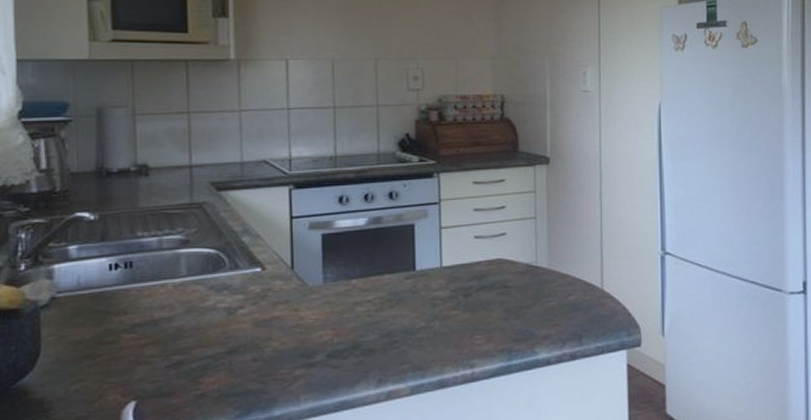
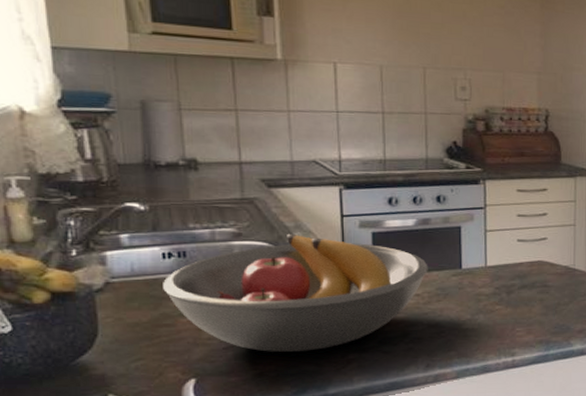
fruit bowl: none [108,238,380,370] -> present [163,233,428,353]

